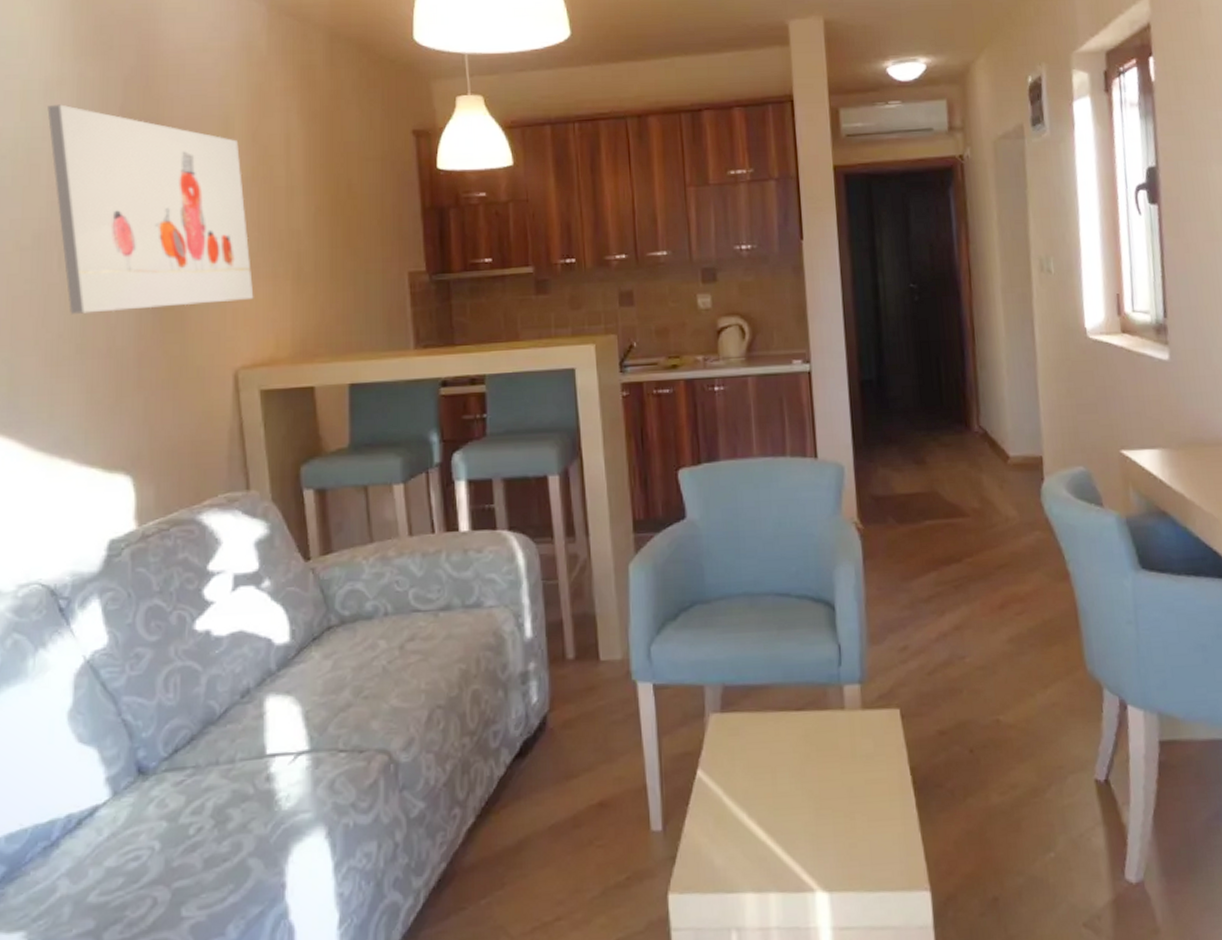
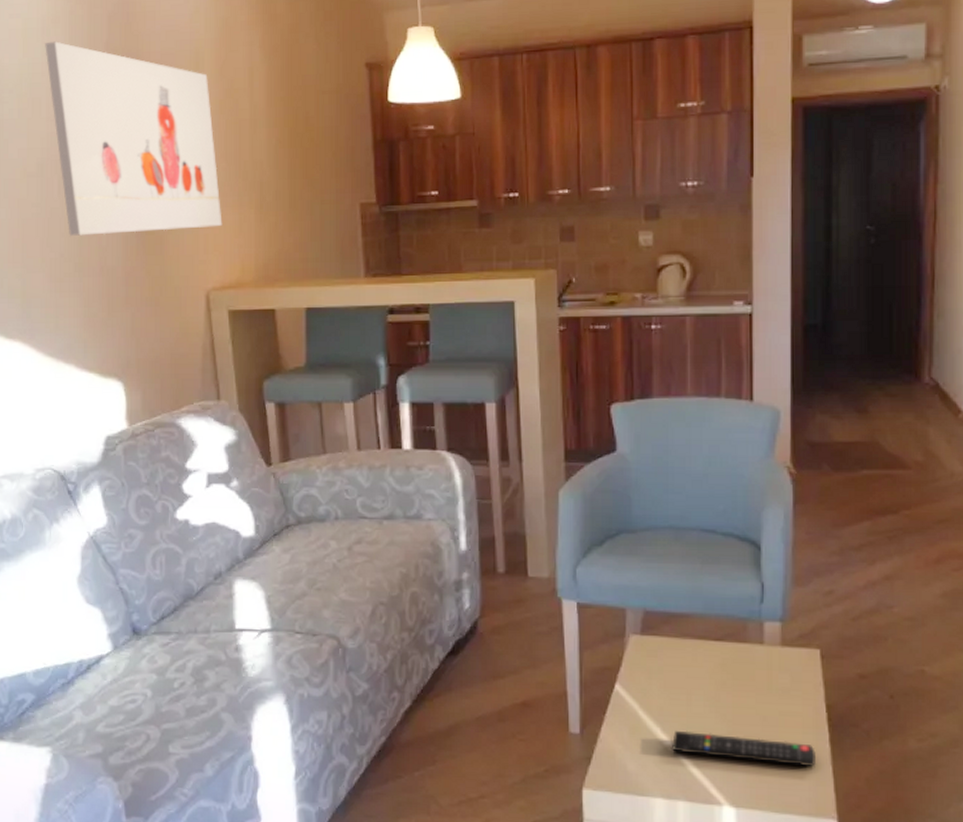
remote control: none [758,811,905,839] -> present [671,730,816,767]

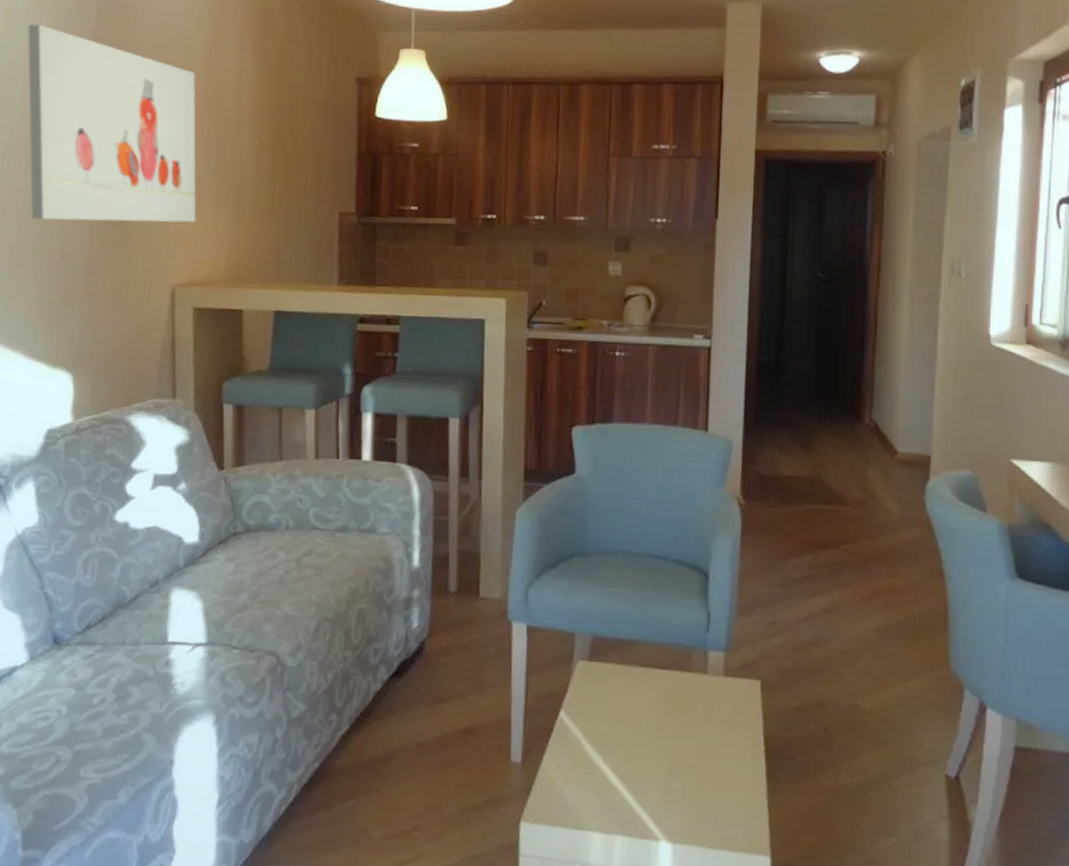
remote control: present [671,730,816,767] -> none [611,761,752,801]

